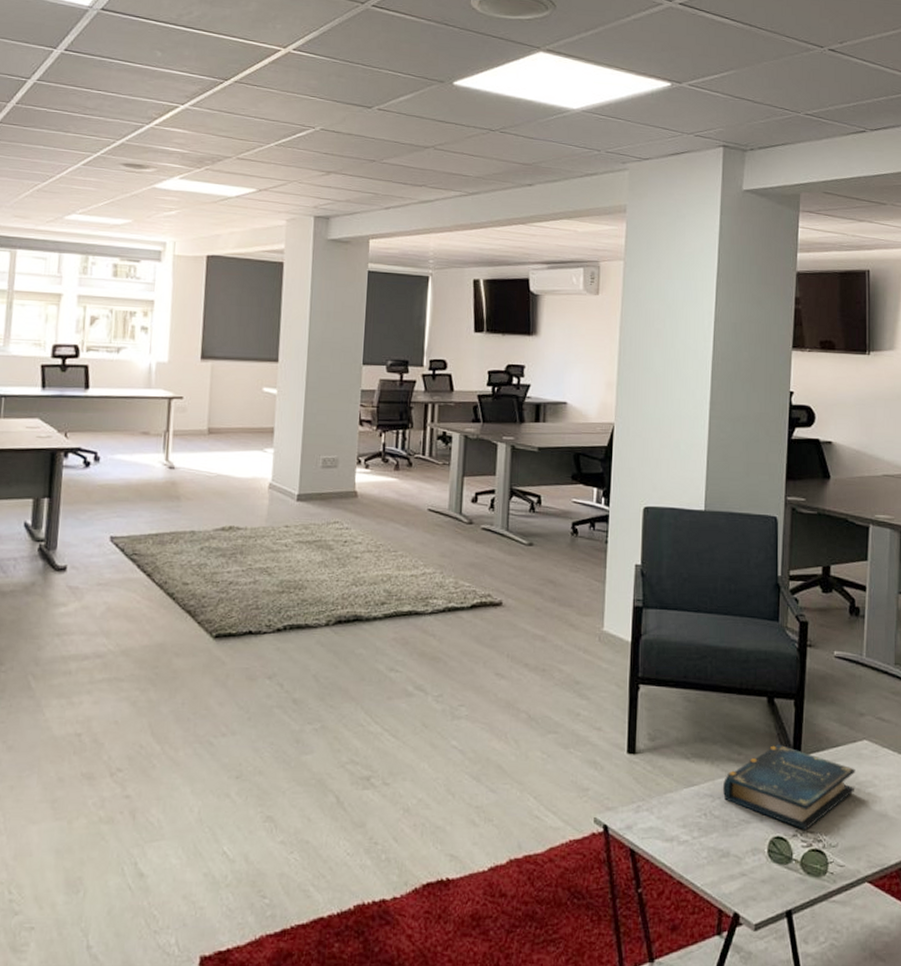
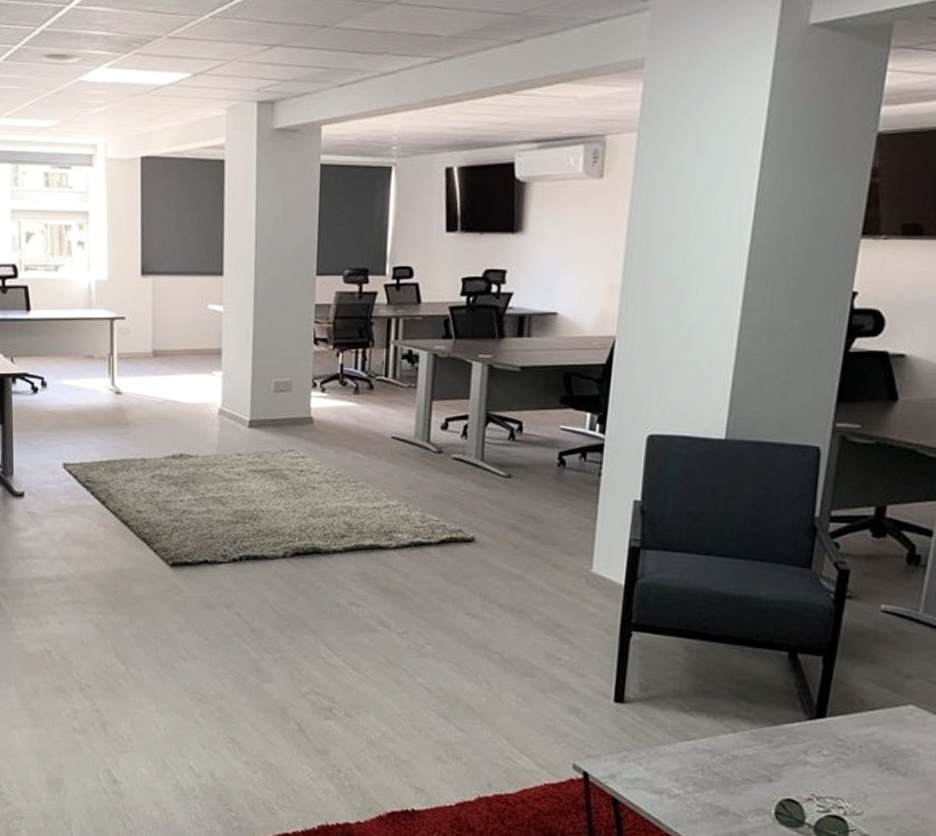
book: present [722,744,855,831] -> none [724,703,895,796]

